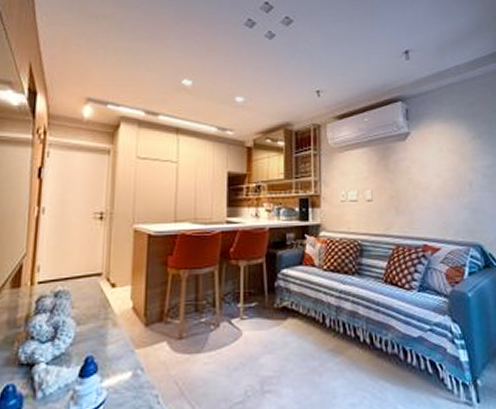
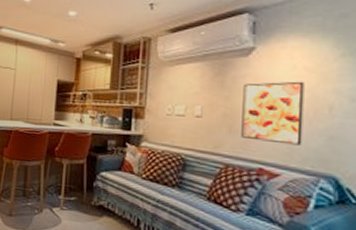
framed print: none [404,162,454,220] -> present [241,81,305,146]

